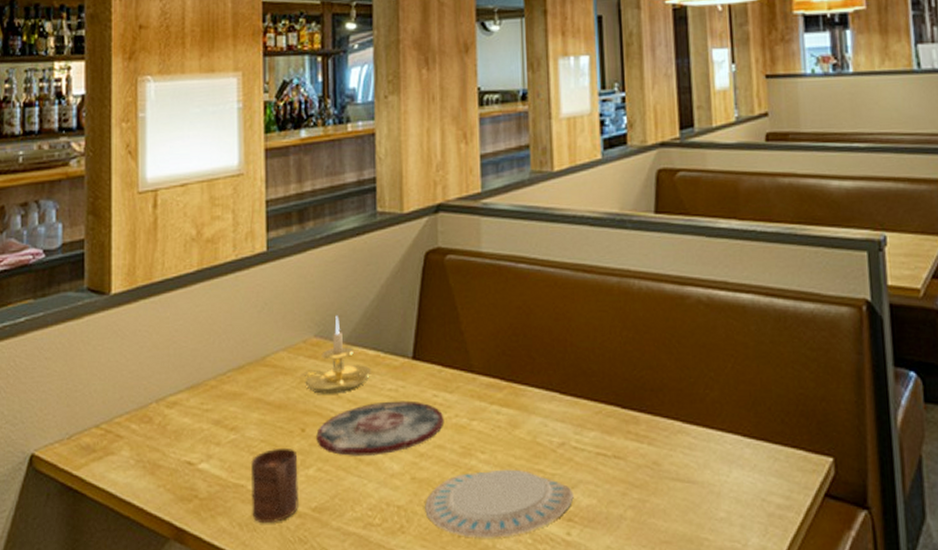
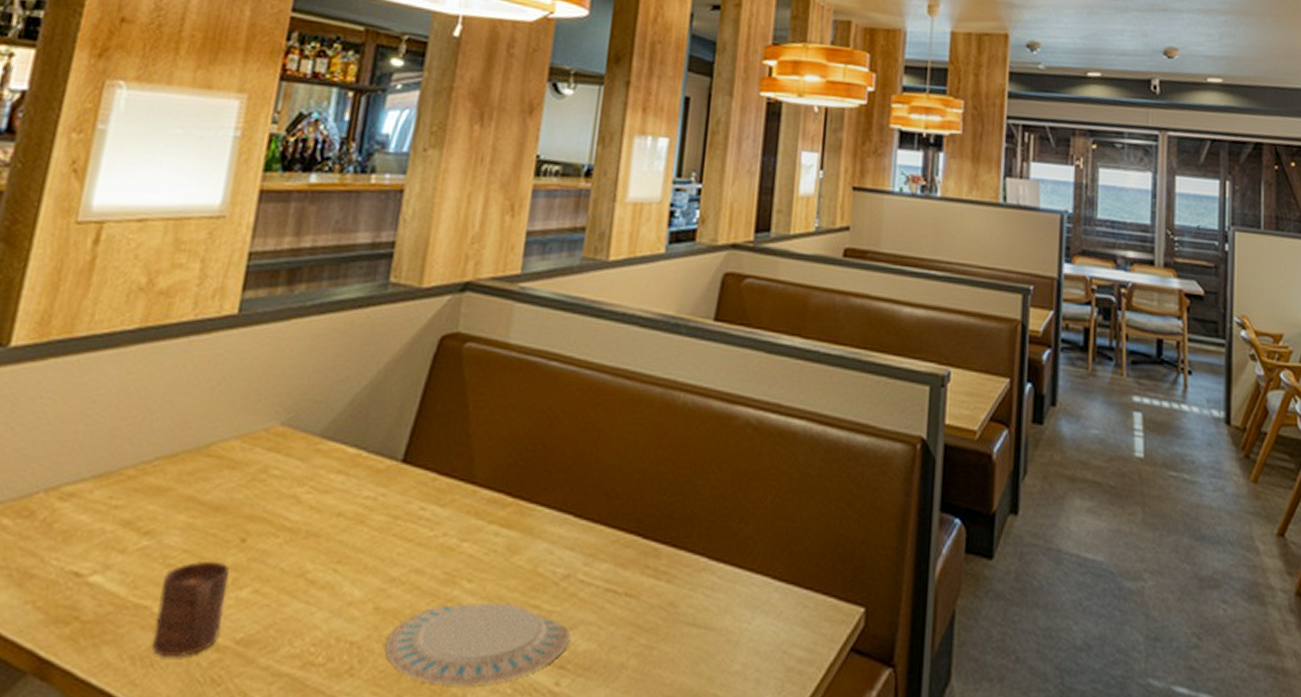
candle holder: present [301,315,371,394] -> none [253,401,347,497]
plate: present [316,400,444,456] -> none [258,511,429,578]

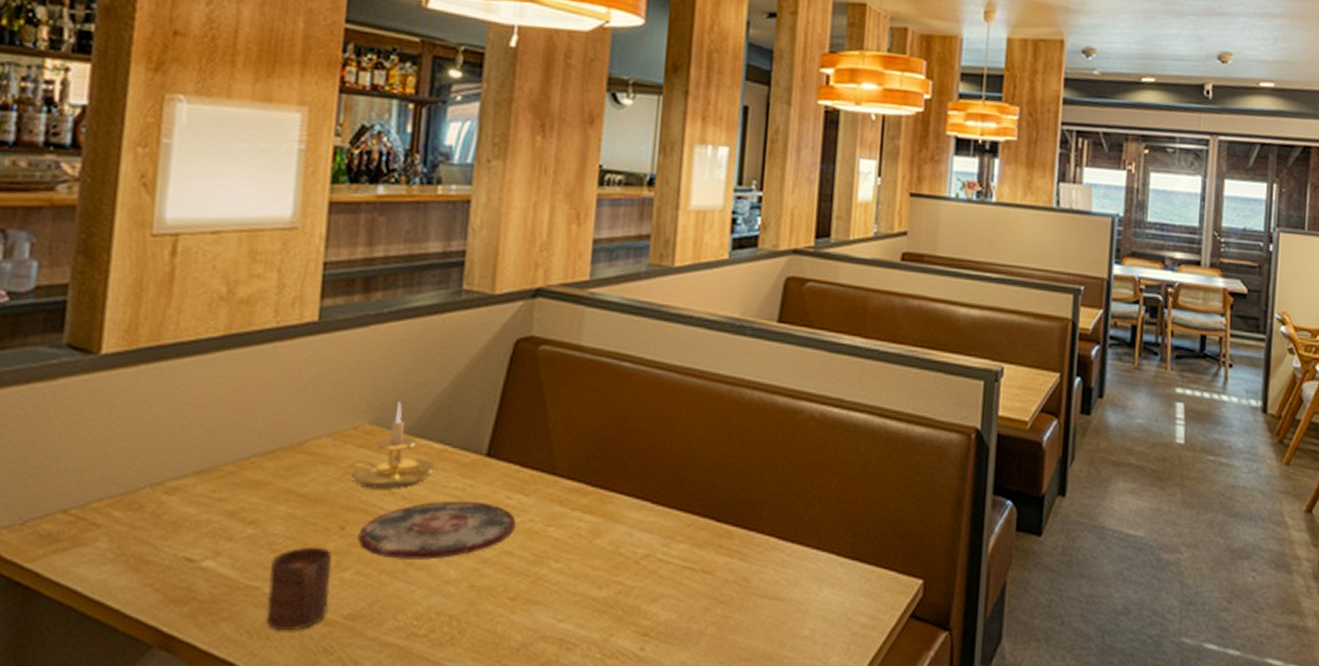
candle holder: none [253,401,347,497] -> present [346,401,435,489]
plate: none [258,511,429,578] -> present [358,500,516,560]
plate: present [384,602,571,686] -> none [482,580,653,652]

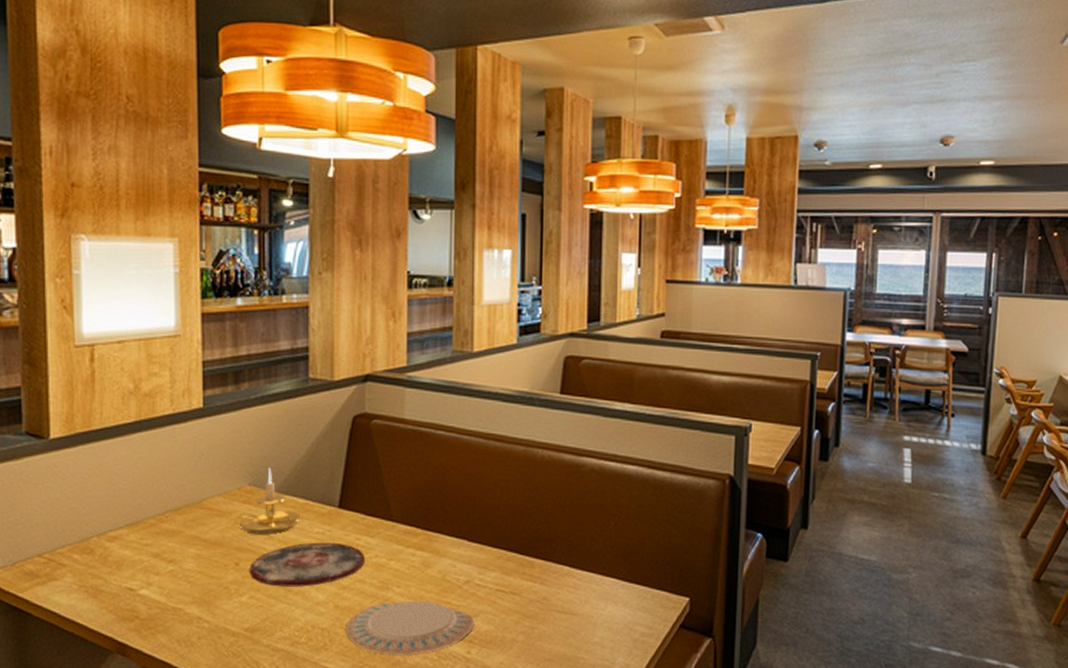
cup: present [266,546,332,630] -> none [188,578,232,639]
plate: none [482,580,653,652] -> present [346,601,475,655]

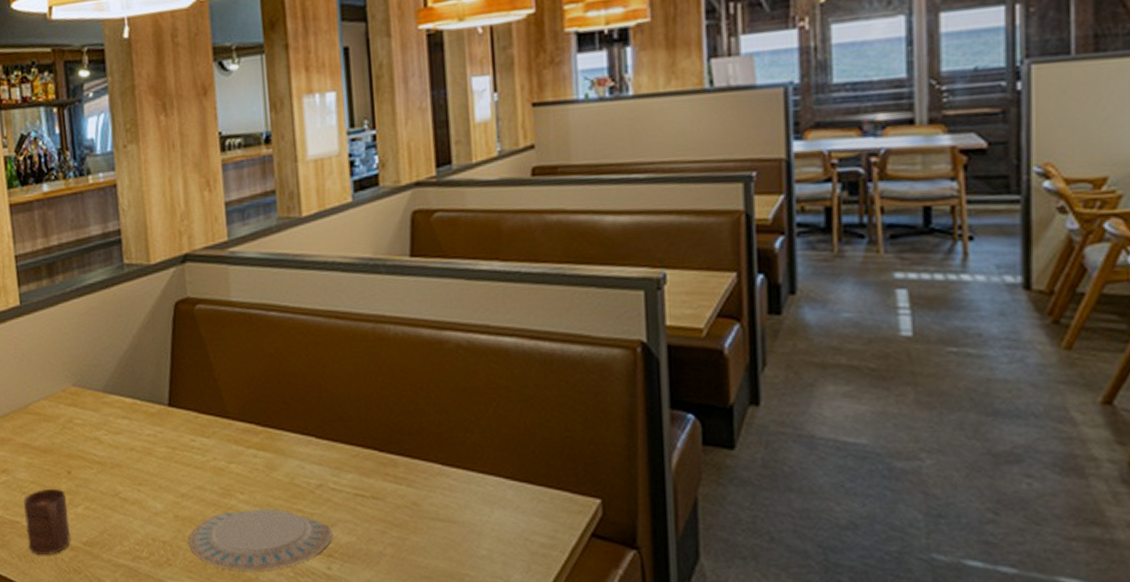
cup: none [188,578,232,639] -> present [24,488,71,554]
candle holder: present [235,467,301,534] -> none [62,365,129,439]
plate: present [249,542,366,587] -> none [81,445,203,496]

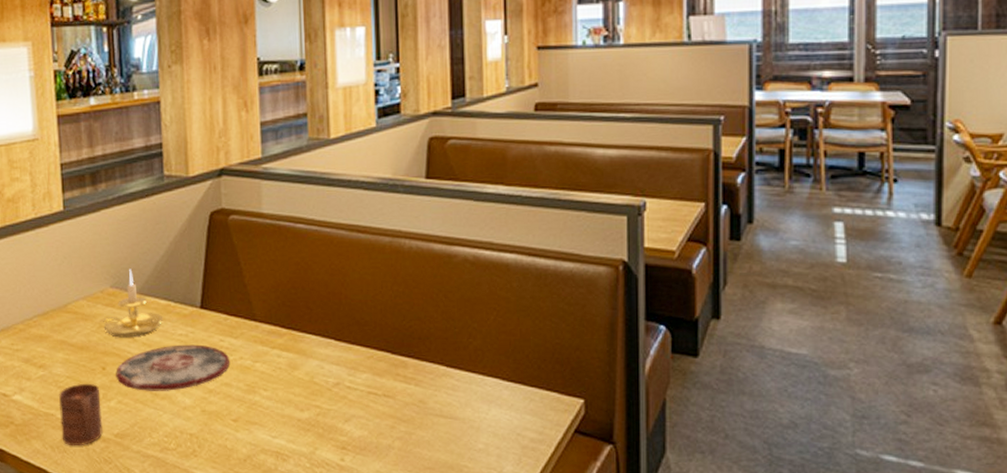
candle holder: none [62,365,129,439] -> present [100,269,163,338]
plate: none [81,445,203,496] -> present [116,344,231,391]
plate: present [189,508,333,571] -> none [214,404,347,462]

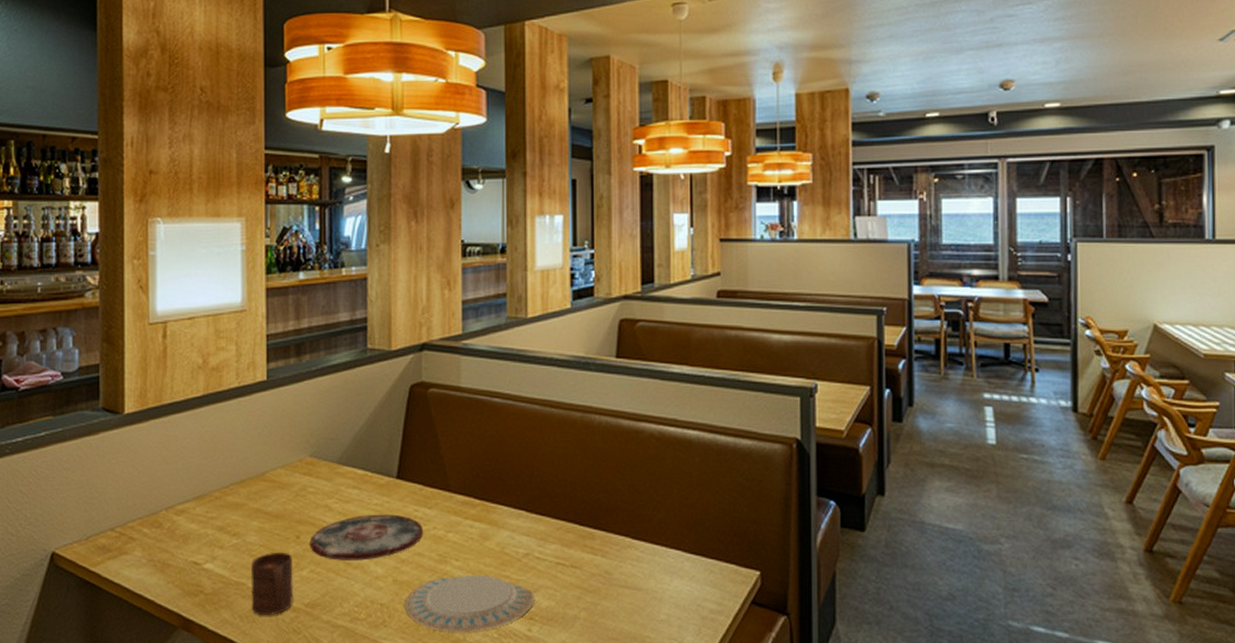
candle holder: present [100,269,163,338] -> none [296,438,360,507]
plate: none [214,404,347,462] -> present [405,575,535,633]

